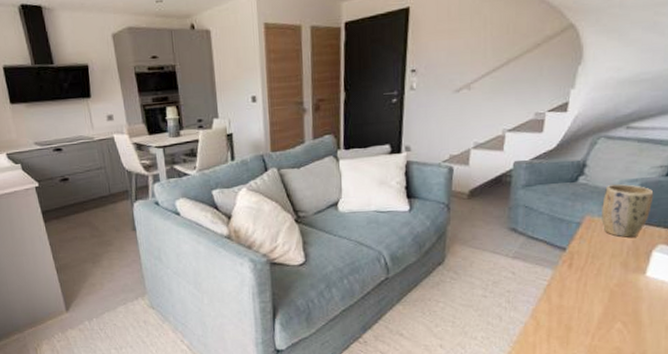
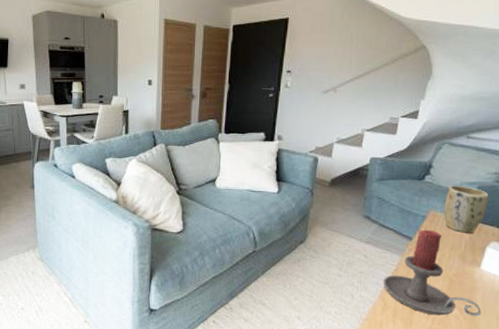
candle holder: none [534,237,647,331] -> present [383,229,481,317]

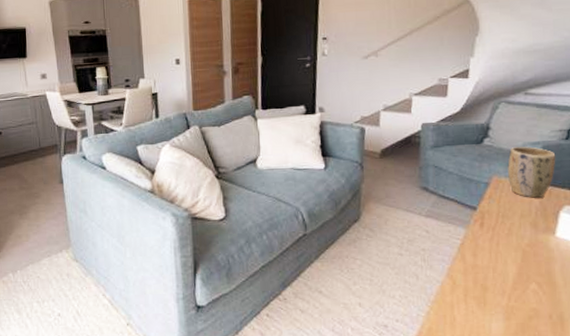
candle holder: present [383,229,481,317] -> none [449,197,561,292]

